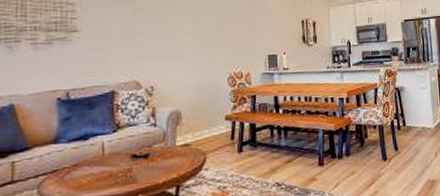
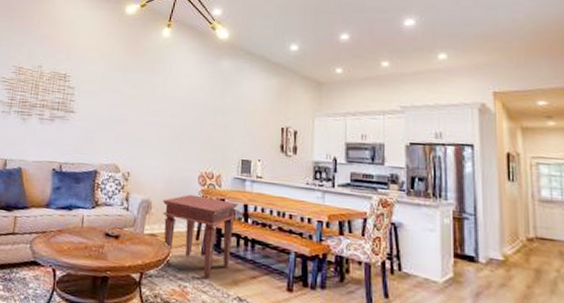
side table: none [193,96,268,175] -> present [162,194,237,280]

